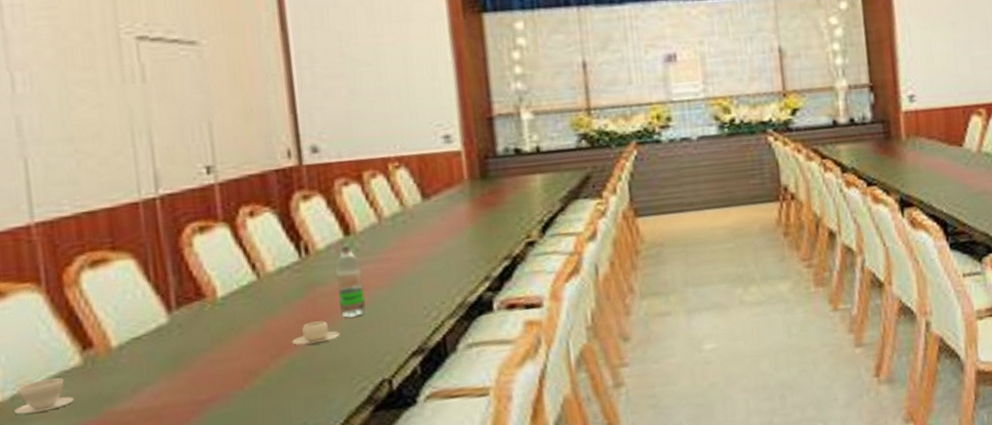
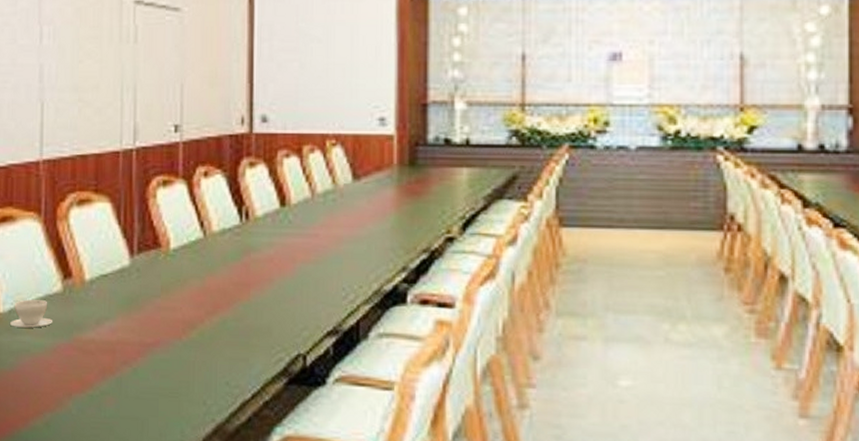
teacup: present [291,320,340,346] -> none [225,286,267,309]
bottle: present [335,246,366,318] -> none [269,216,293,287]

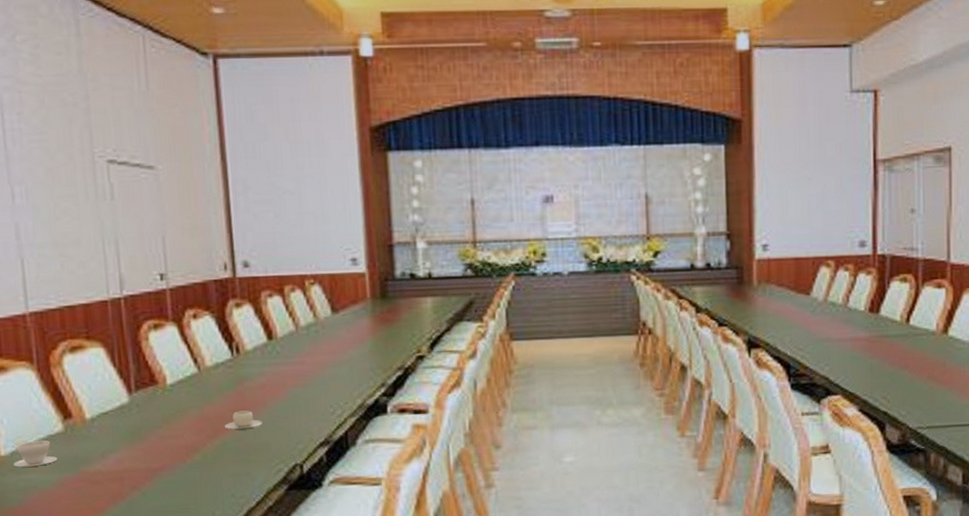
teacup: none [225,286,267,309] -> present [224,410,263,431]

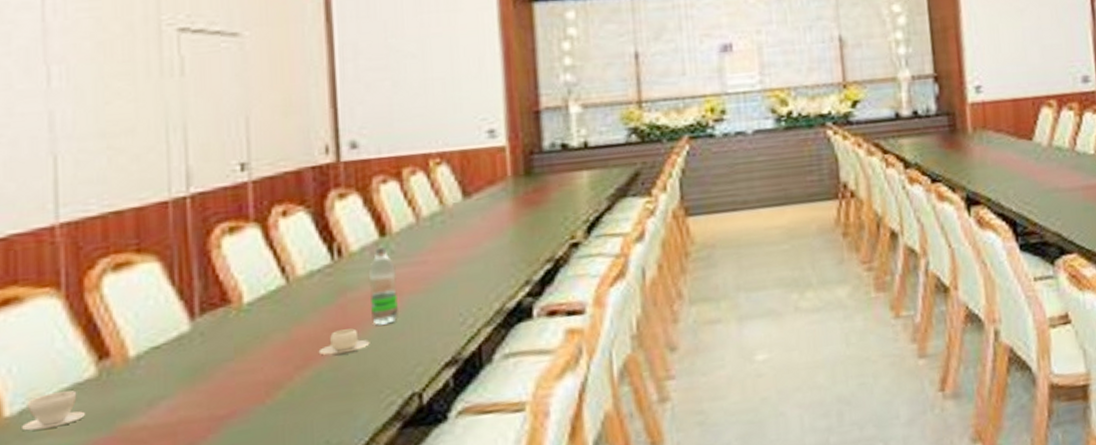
bottle: none [260,349,284,410] -> present [368,247,398,325]

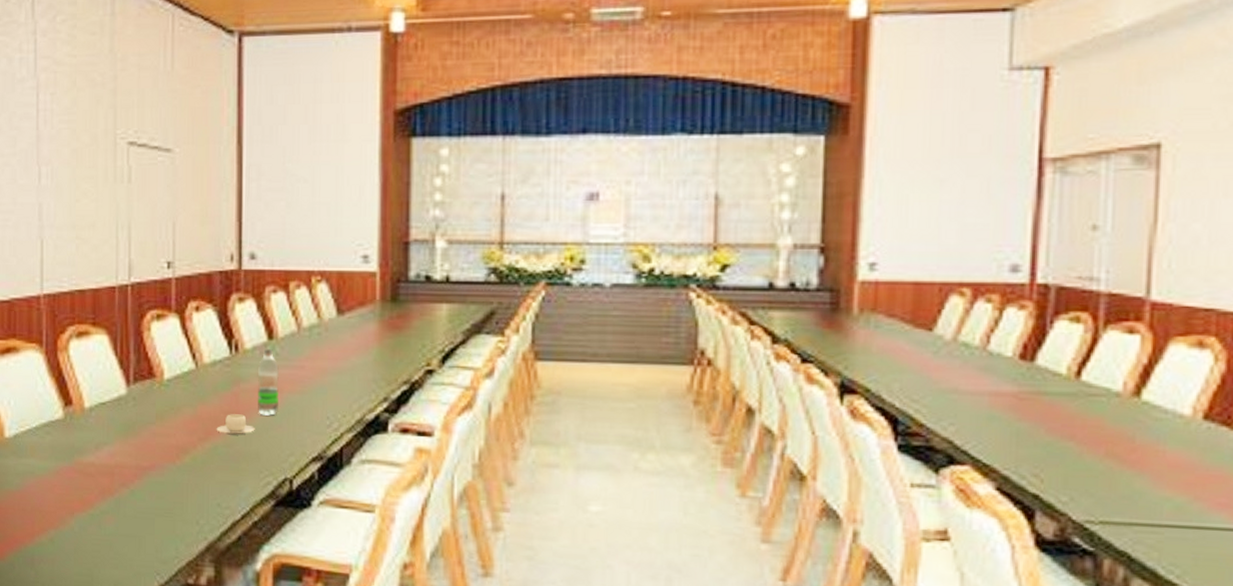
teacup: present [22,390,86,431] -> none [16,425,56,452]

